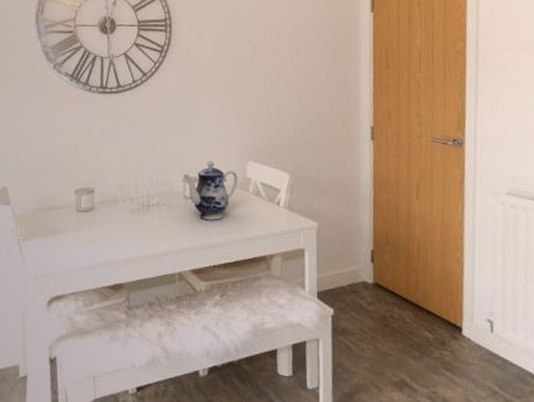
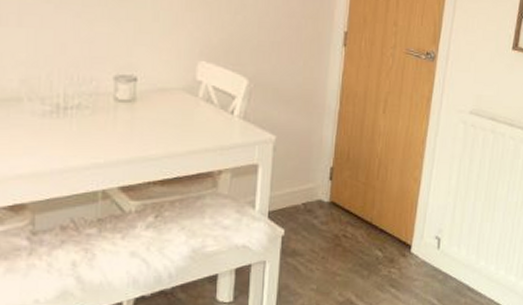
teapot: present [183,160,238,220] -> none [114,56,186,129]

